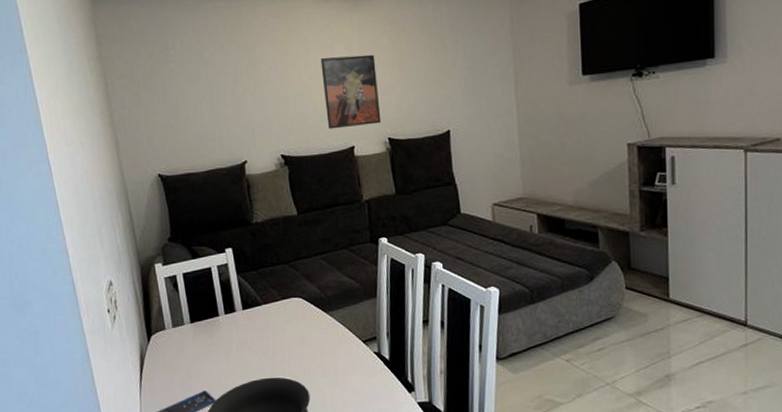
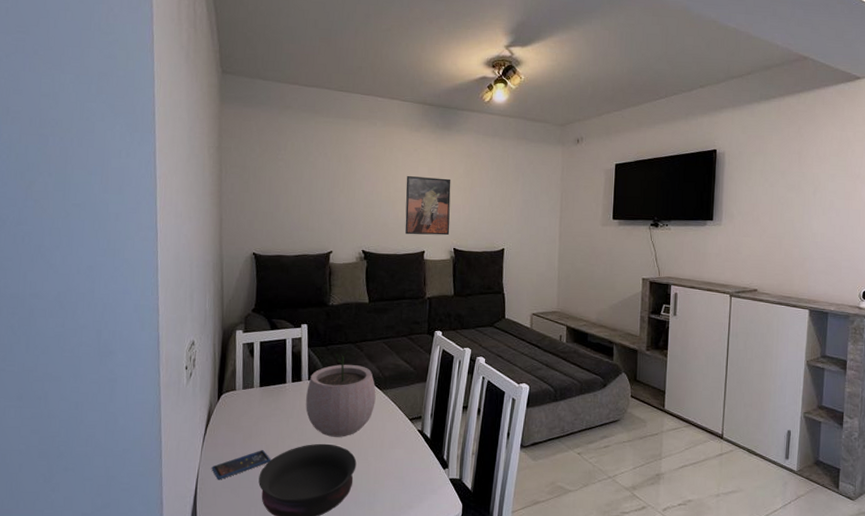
plant pot: none [242,271,322,370] -> present [306,349,376,437]

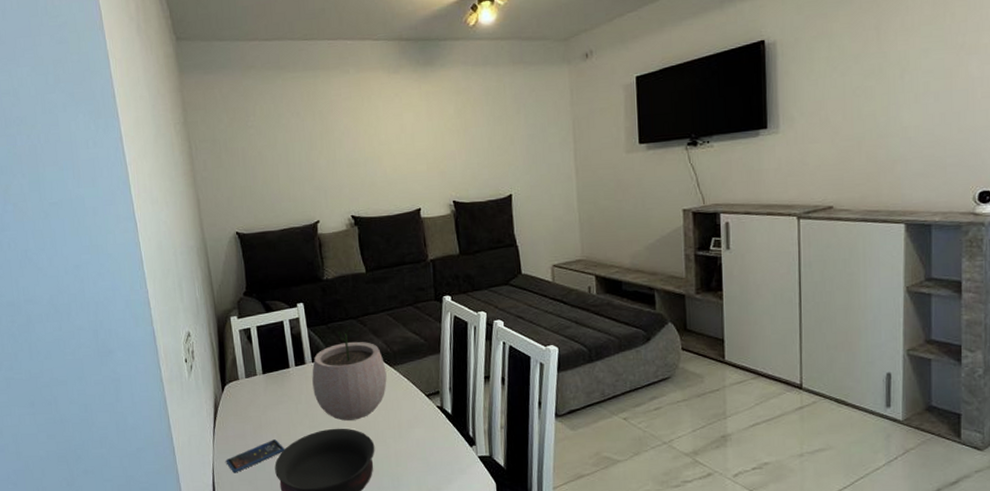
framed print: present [405,175,451,236] -> none [390,122,447,192]

